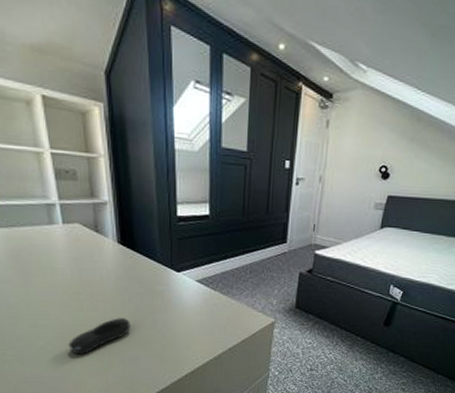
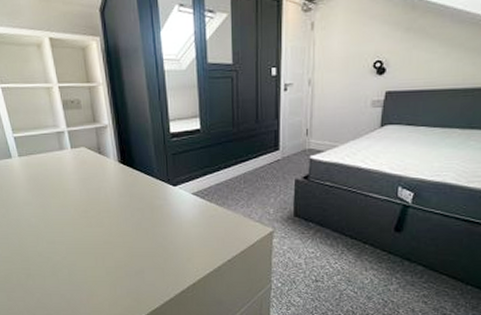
computer mouse: present [68,318,130,355] -> none [81,233,134,269]

